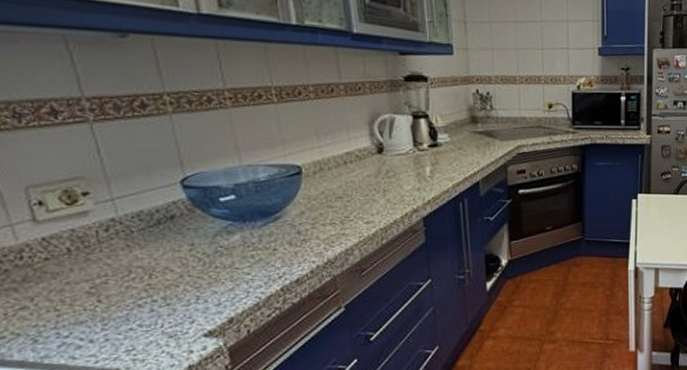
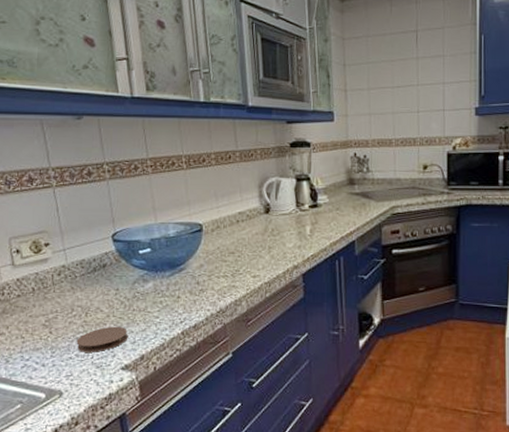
coaster: none [138,287,211,321] -> present [76,326,128,352]

